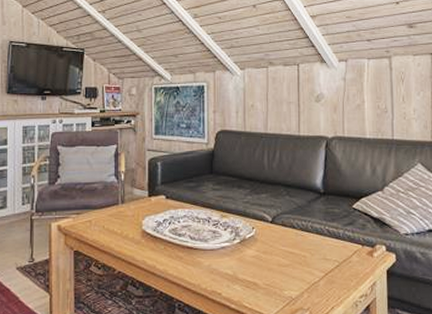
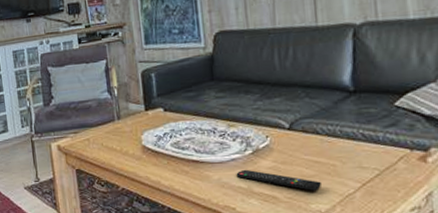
remote control: none [224,257,295,279] -> present [236,169,323,191]

